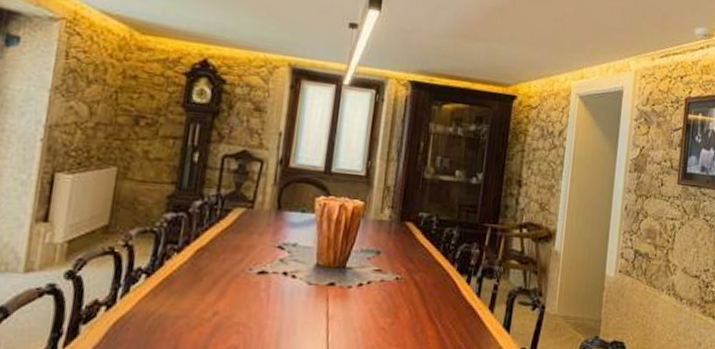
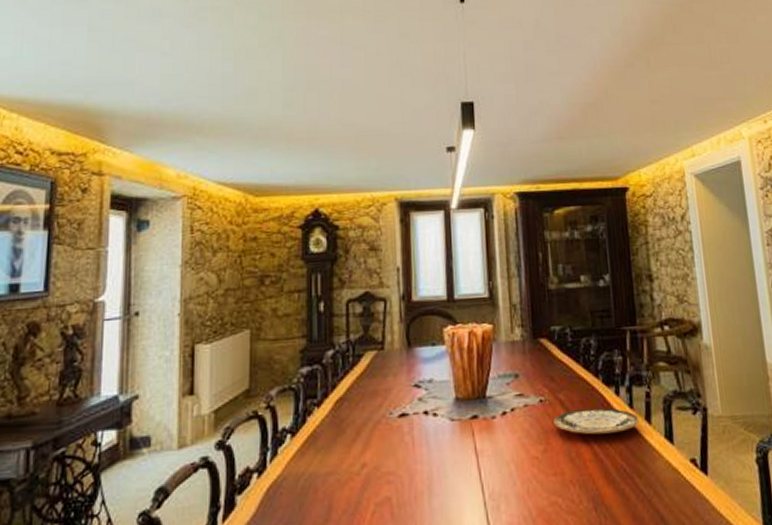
plate: none [405,291,484,317] -> present [554,408,639,435]

